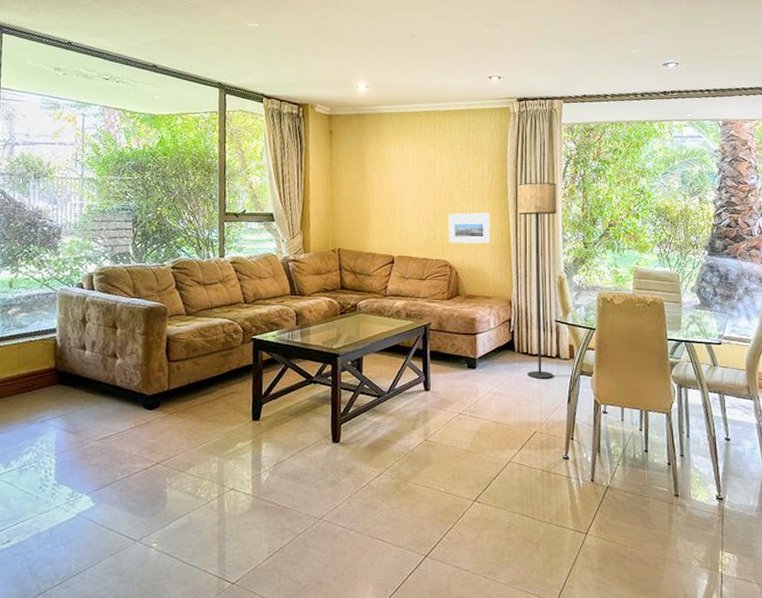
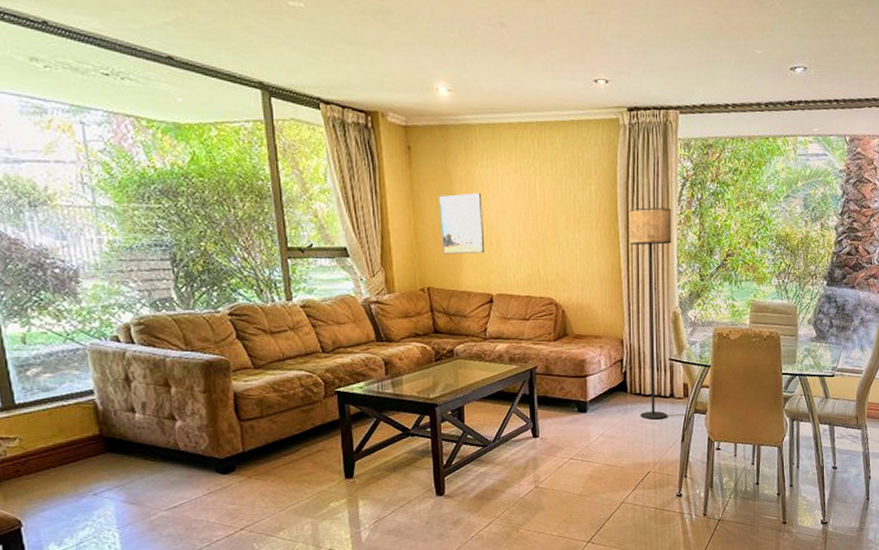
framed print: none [352,169,389,221] -> present [438,193,484,255]
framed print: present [448,212,490,244] -> none [552,243,599,278]

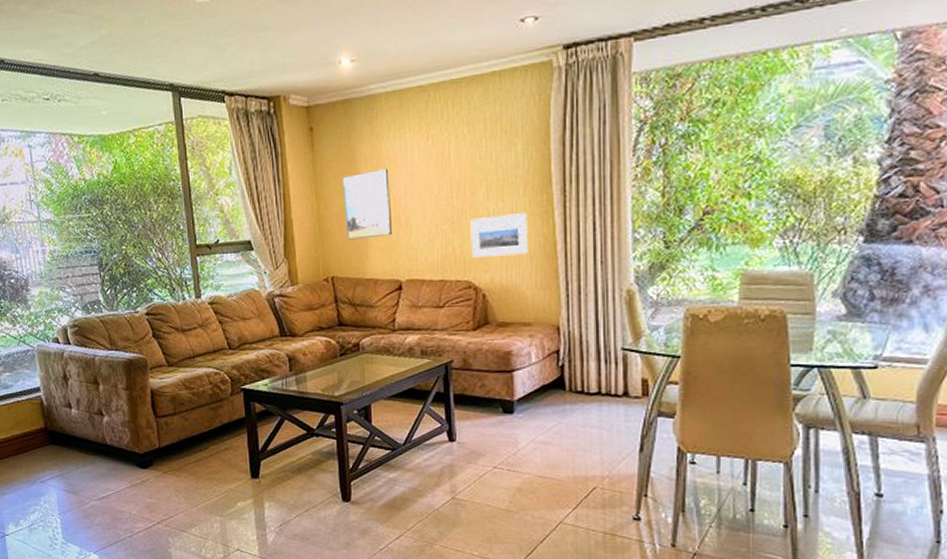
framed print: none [552,243,599,278] -> present [470,213,528,258]
floor lamp: present [630,207,672,420] -> none [567,161,624,423]

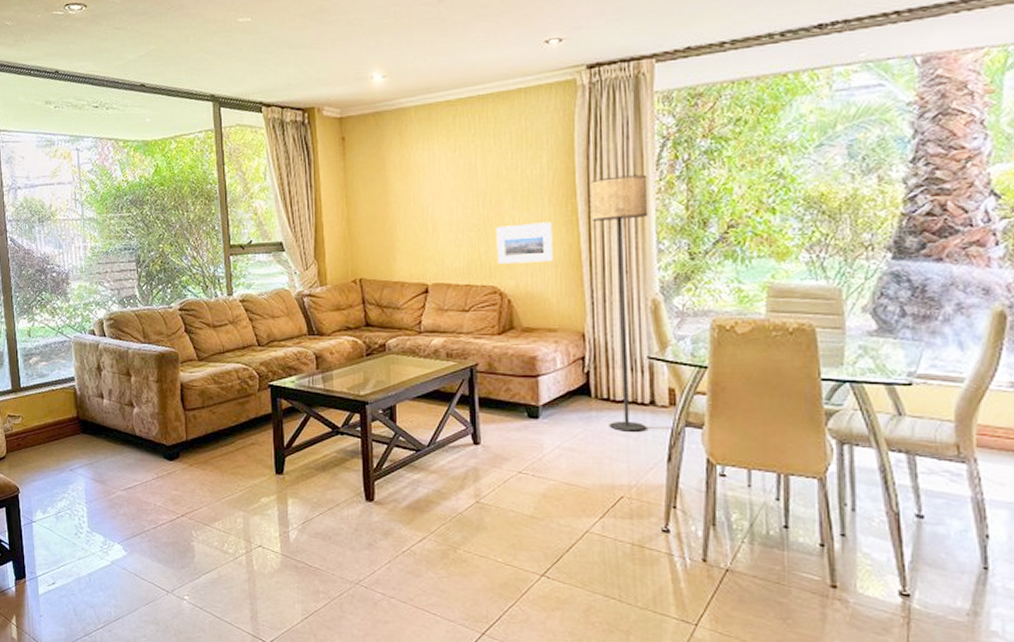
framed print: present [342,169,392,240] -> none [371,177,419,244]
floor lamp: none [567,161,624,423] -> present [591,174,648,432]

